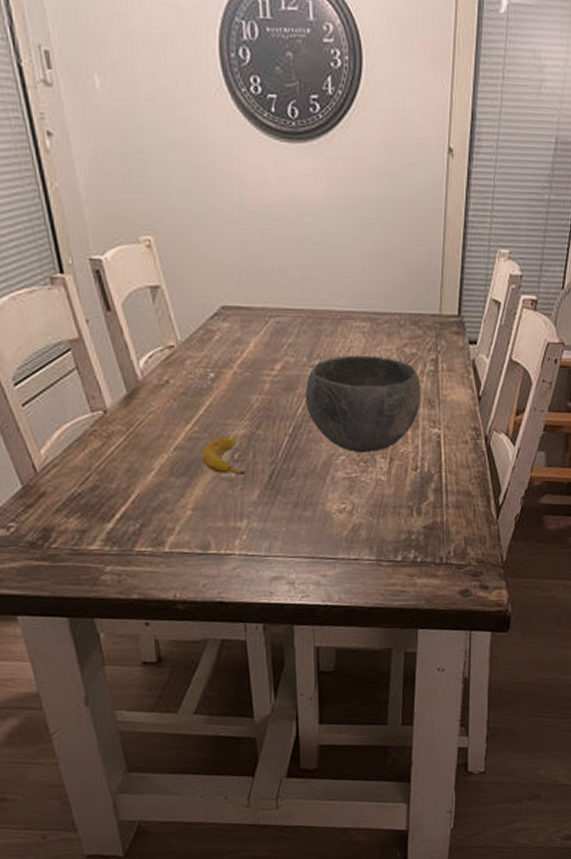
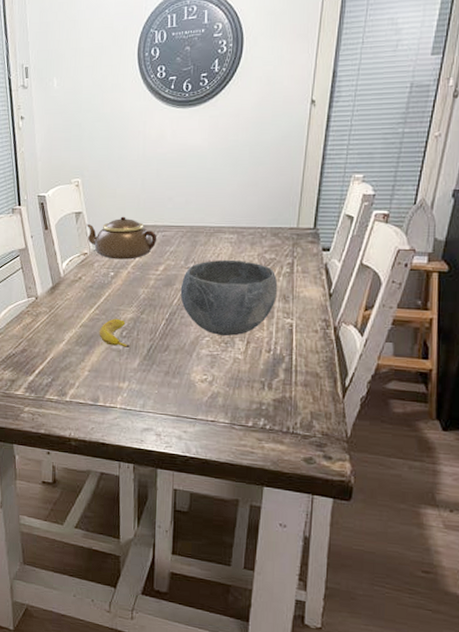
teapot: none [168,294,270,355] -> present [86,216,157,259]

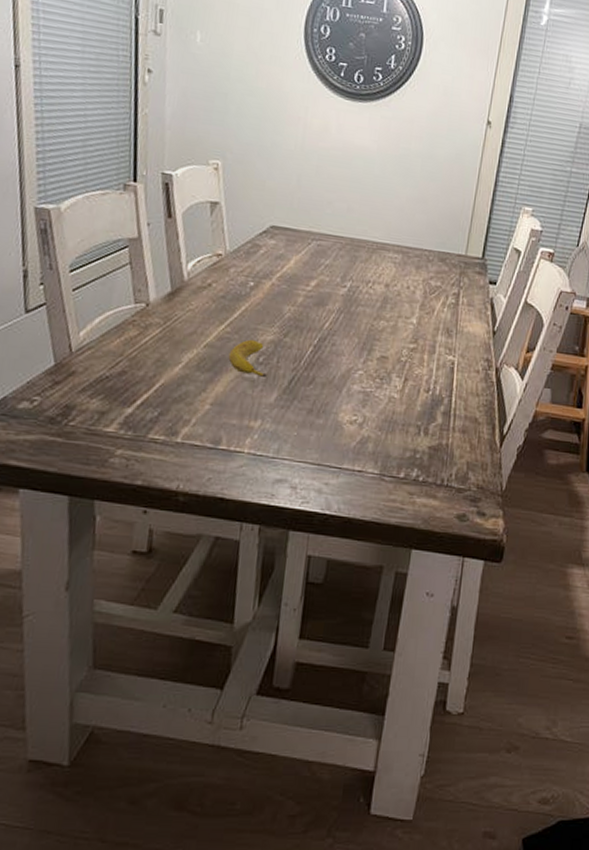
teapot: present [86,216,157,259] -> none [224,215,311,269]
bowl: present [180,259,278,336] -> none [333,281,442,371]

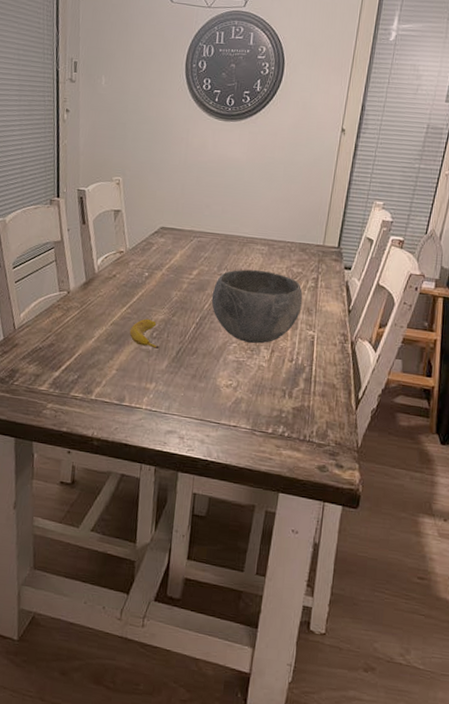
bowl: none [333,281,442,371] -> present [211,269,303,344]

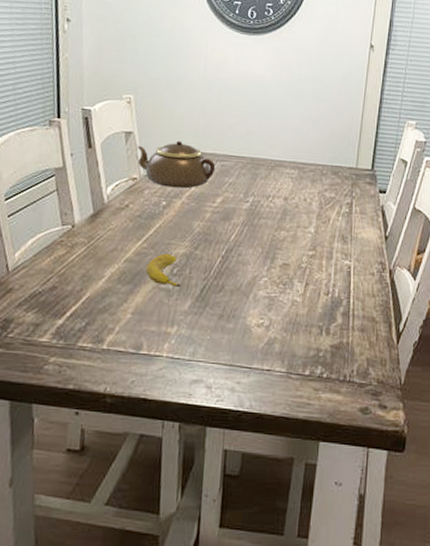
teapot: none [124,218,193,262] -> present [137,140,216,189]
bowl: present [211,269,303,344] -> none [238,195,337,277]

